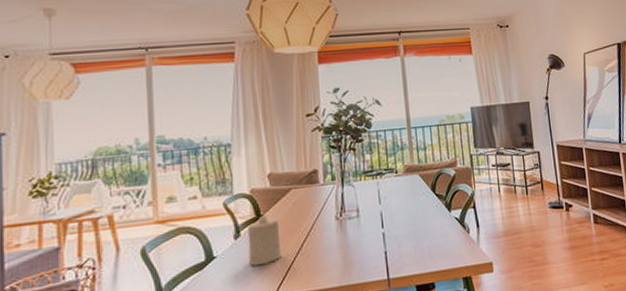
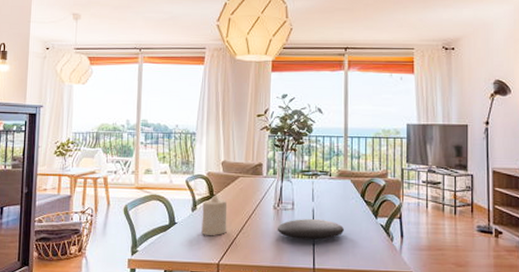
plate: none [342,222,417,250] -> present [277,219,344,240]

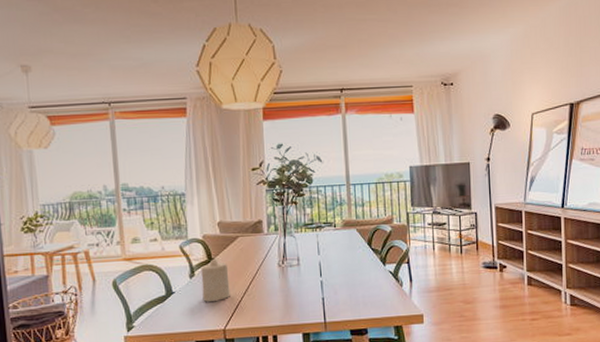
plate: present [277,219,344,240] -> none [283,272,353,295]

